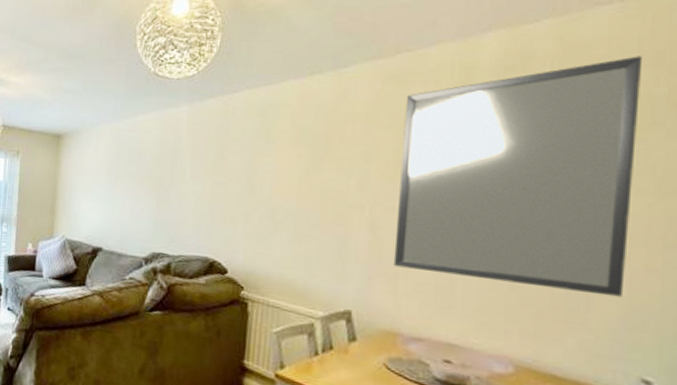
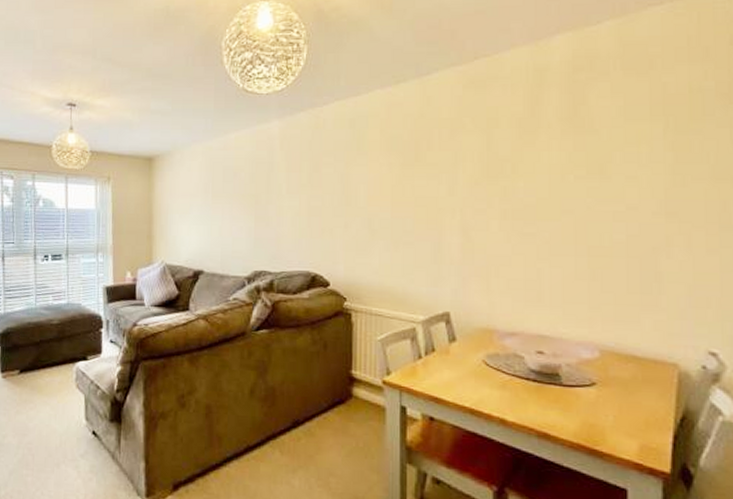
home mirror: present [393,56,643,298] -> none [485,52,693,278]

